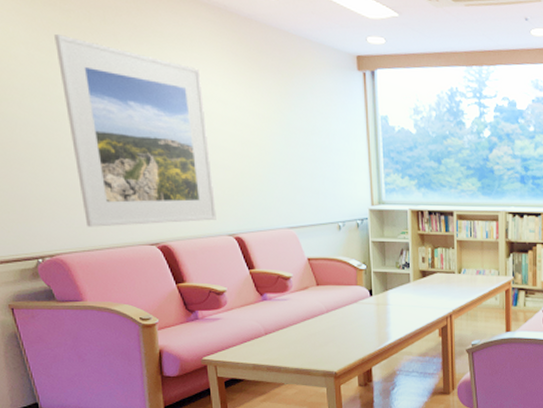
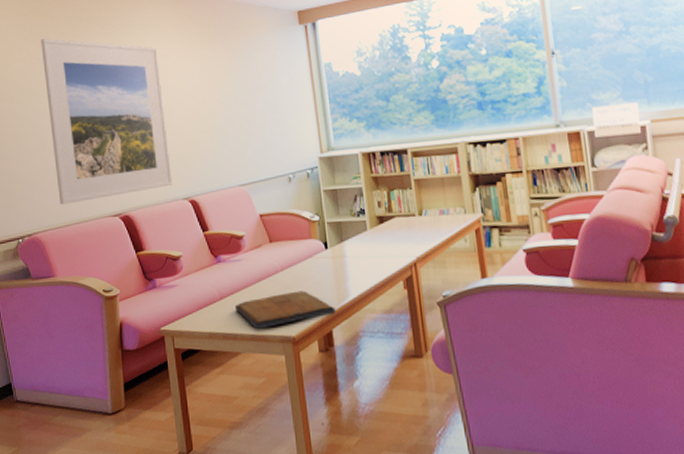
religious icon: none [280,332,376,364] -> present [235,290,336,330]

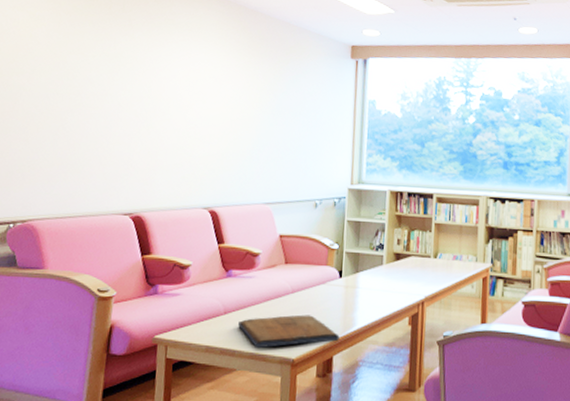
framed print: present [41,38,172,205] -> none [65,19,202,195]

